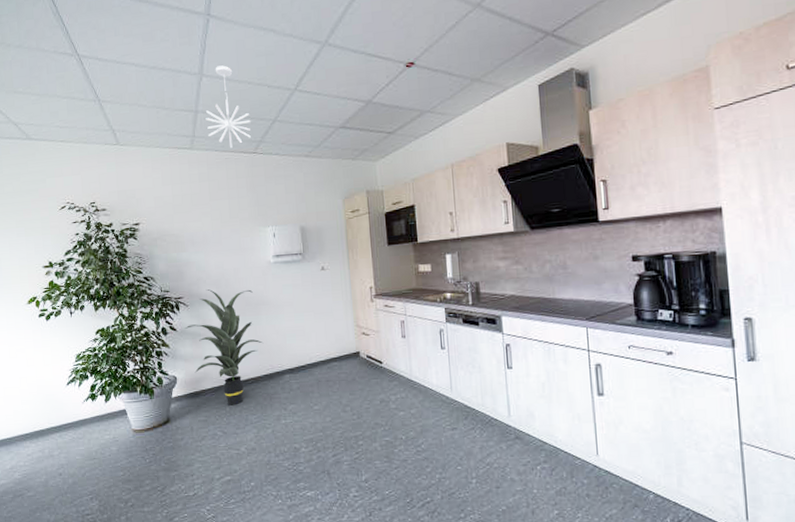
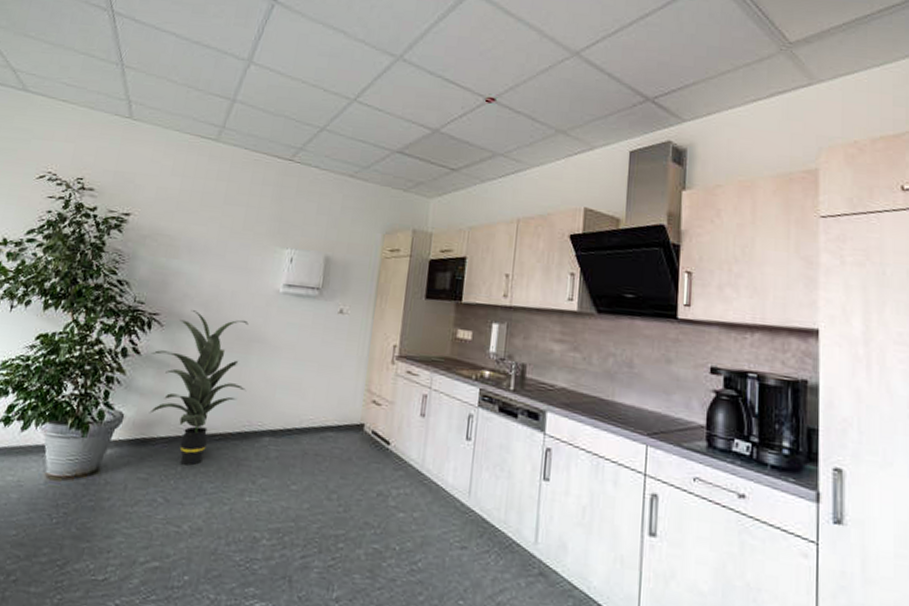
pendant light: present [206,65,252,149] -> none [241,56,295,150]

